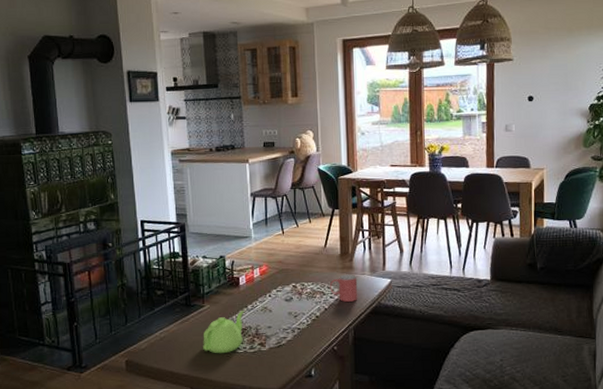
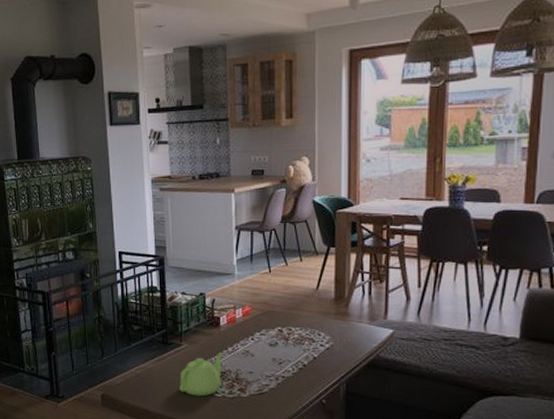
mug: present [329,274,358,302] -> none [320,321,353,352]

